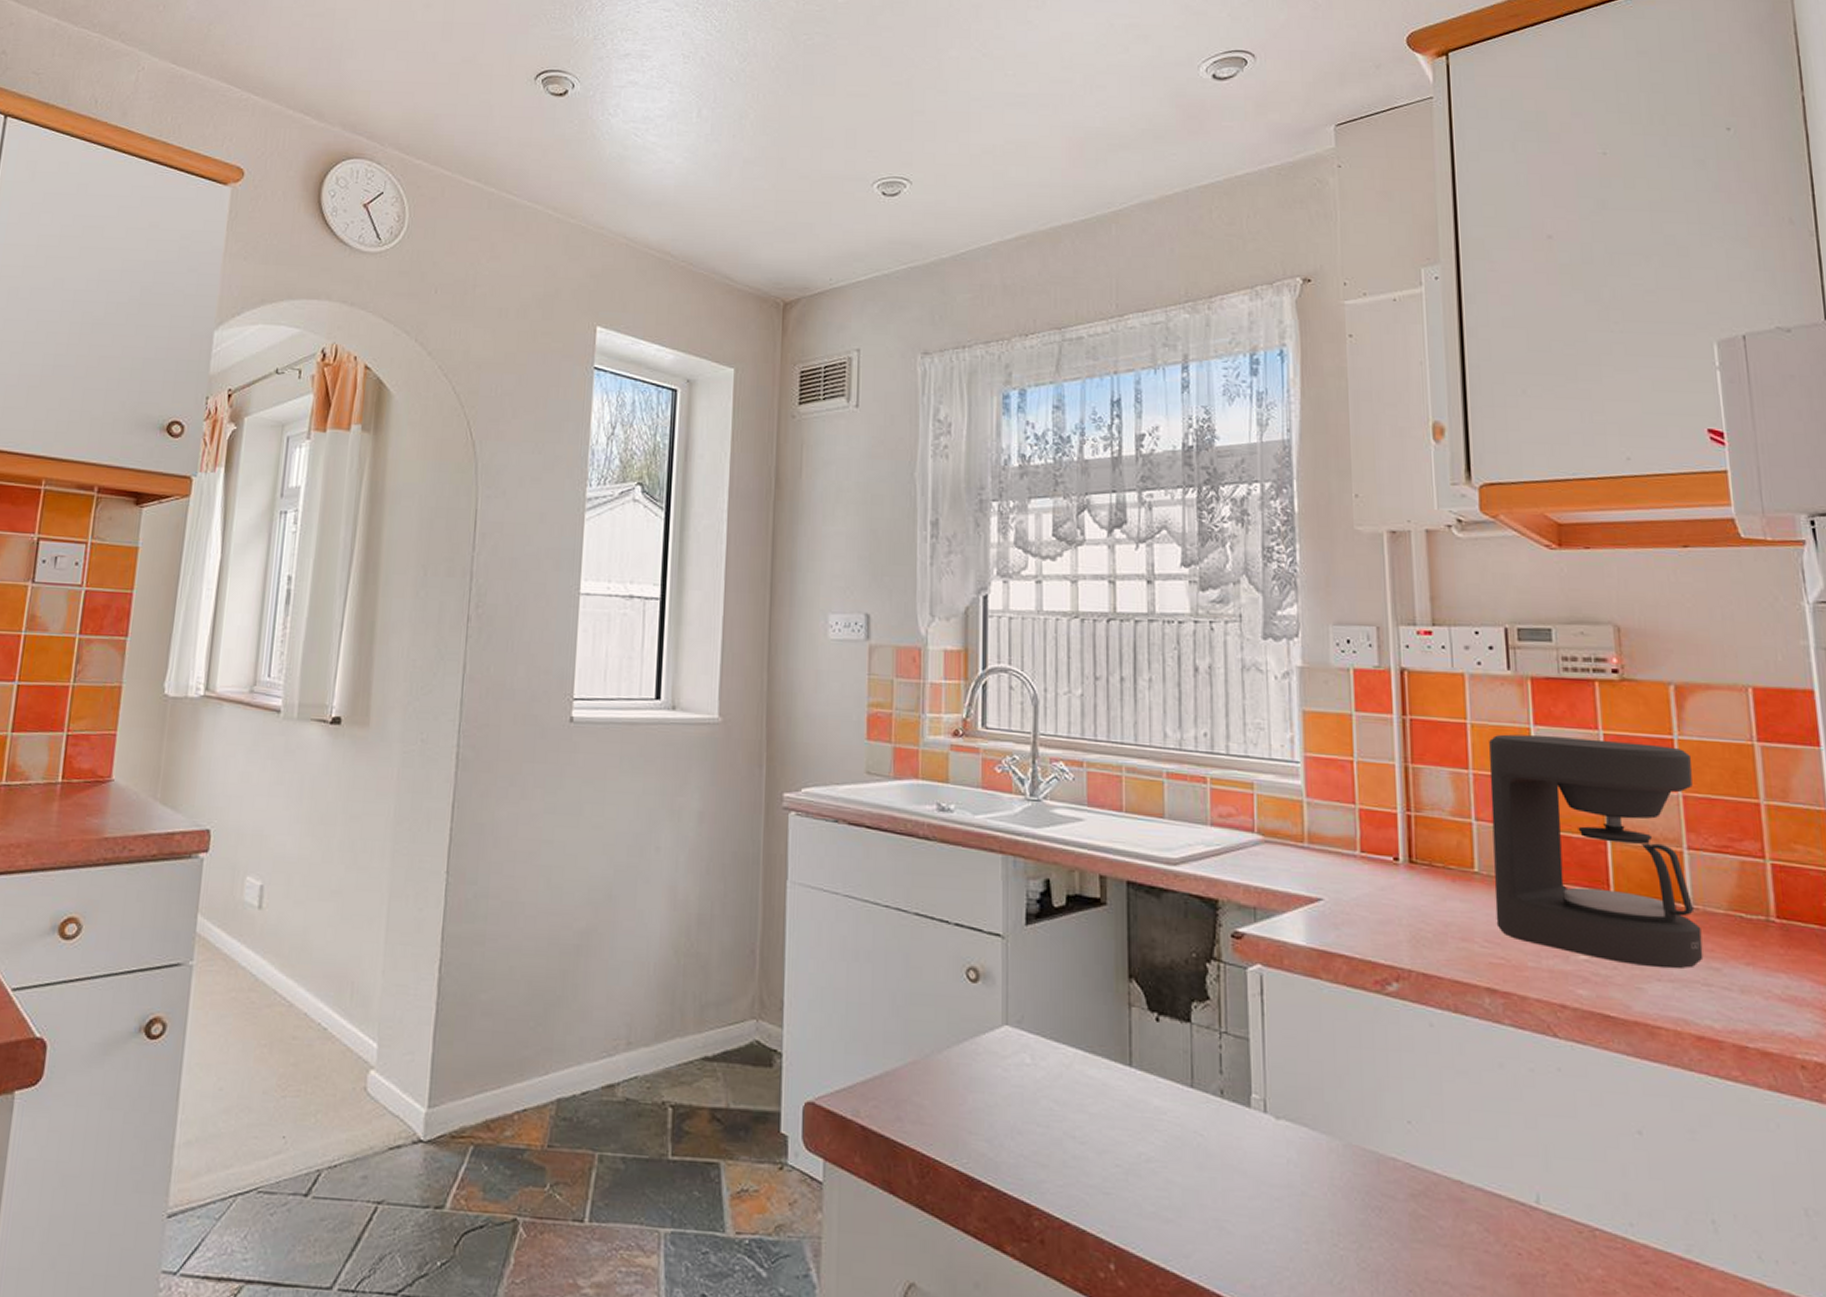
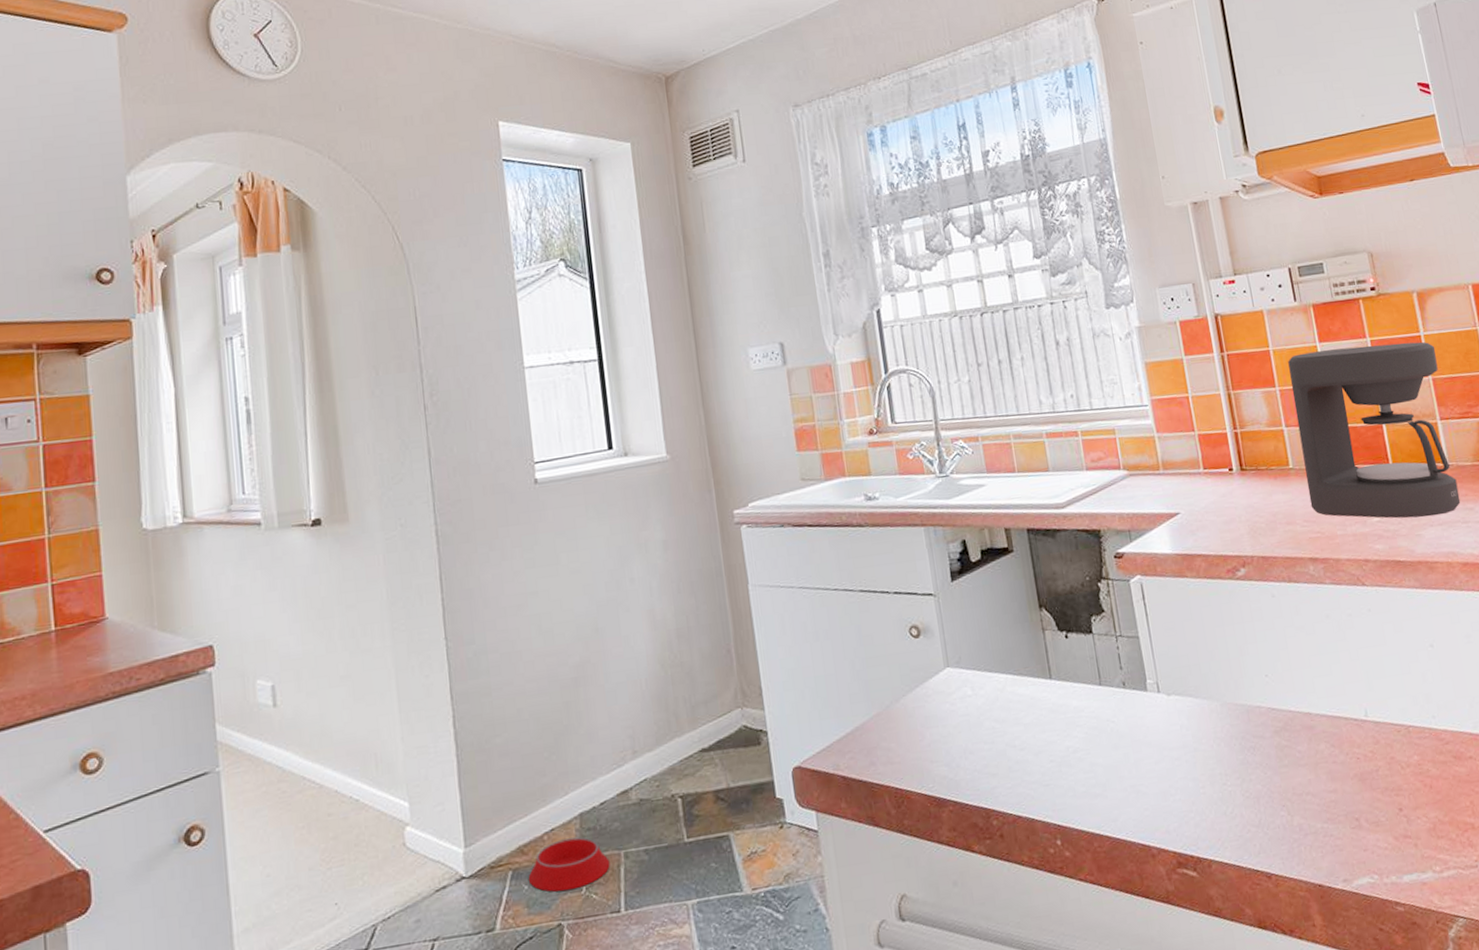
pet bowl: none [489,1123,581,1184] -> present [528,837,610,892]

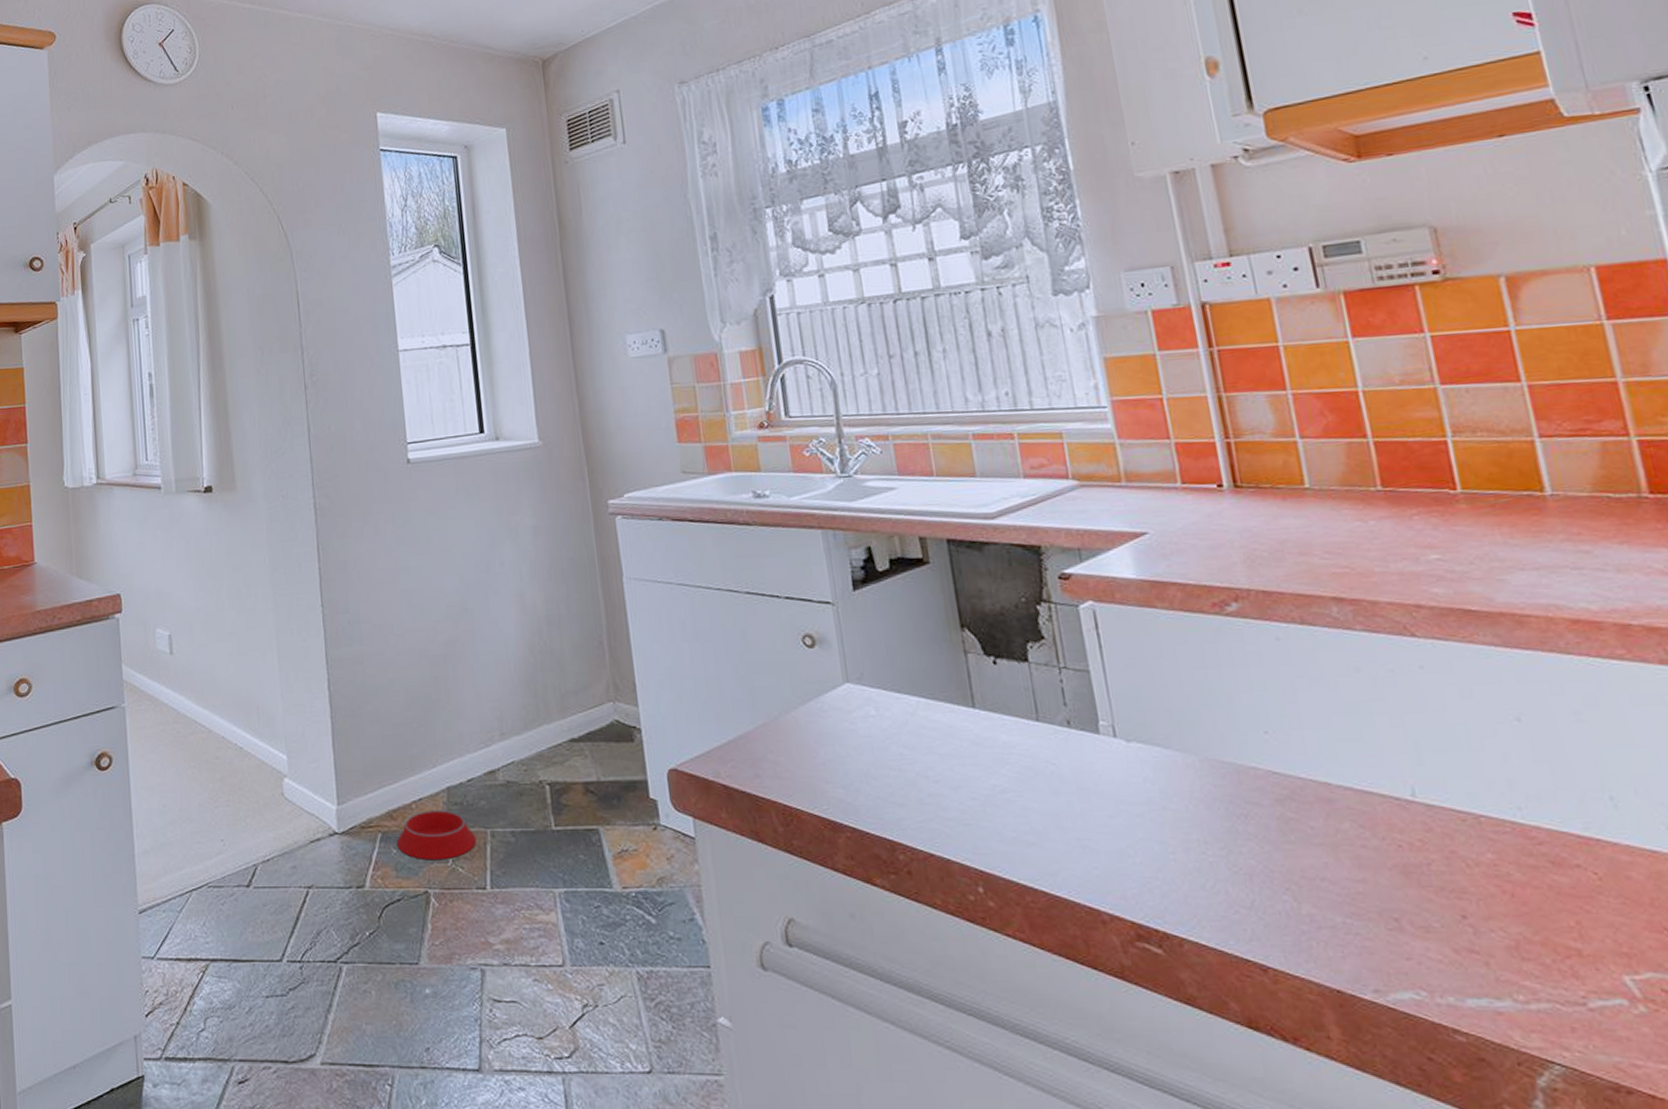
coffee maker: present [1288,341,1461,519] -> none [1305,338,1570,559]

